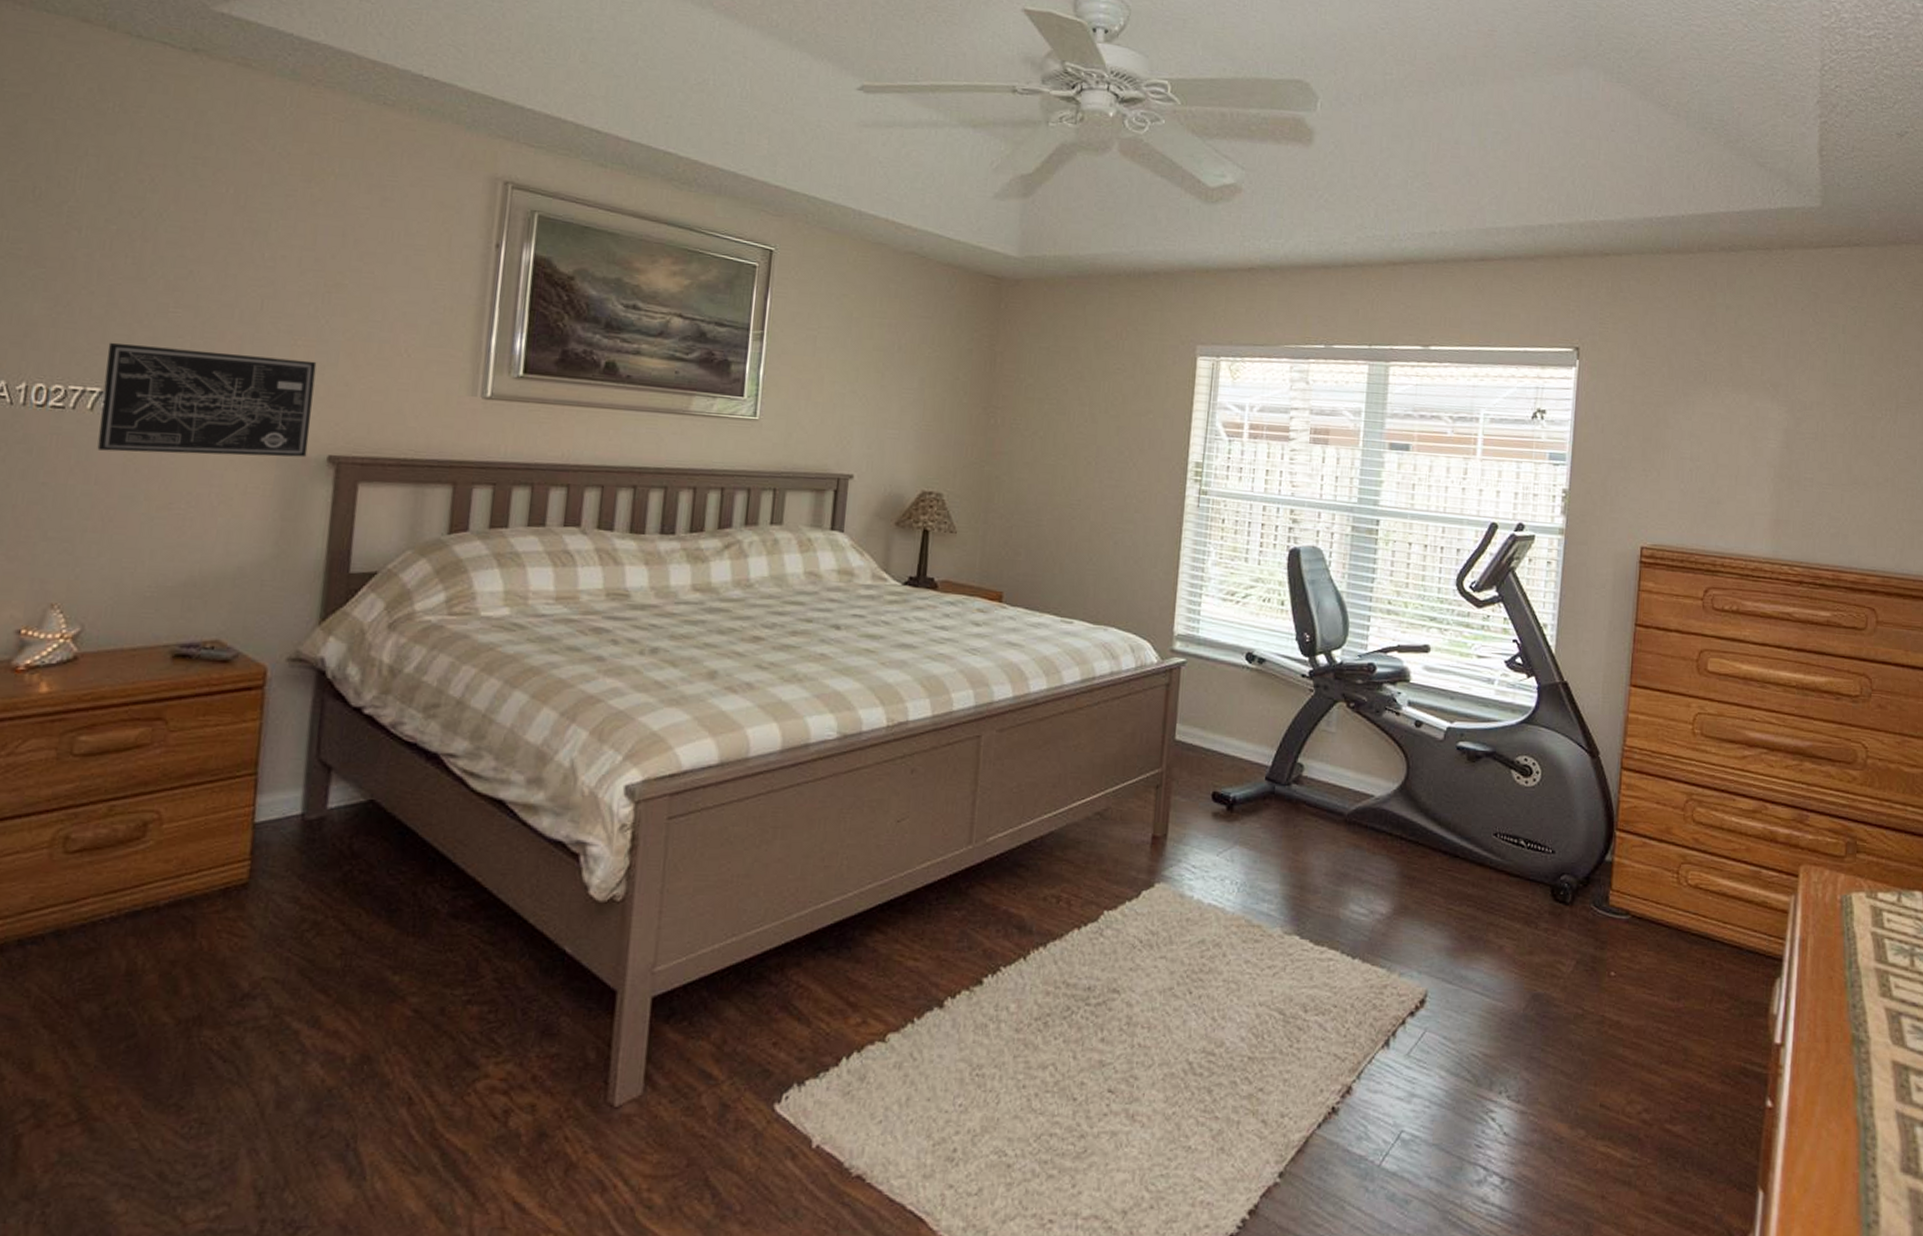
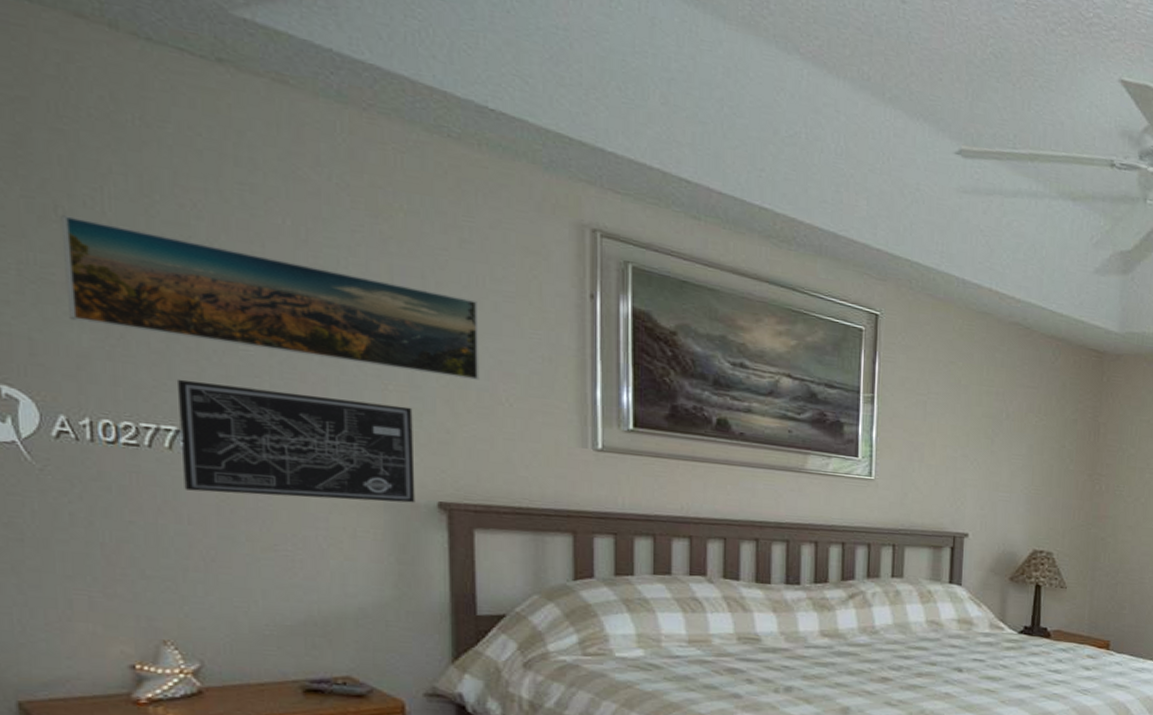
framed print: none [27,195,390,332] -> present [60,215,479,380]

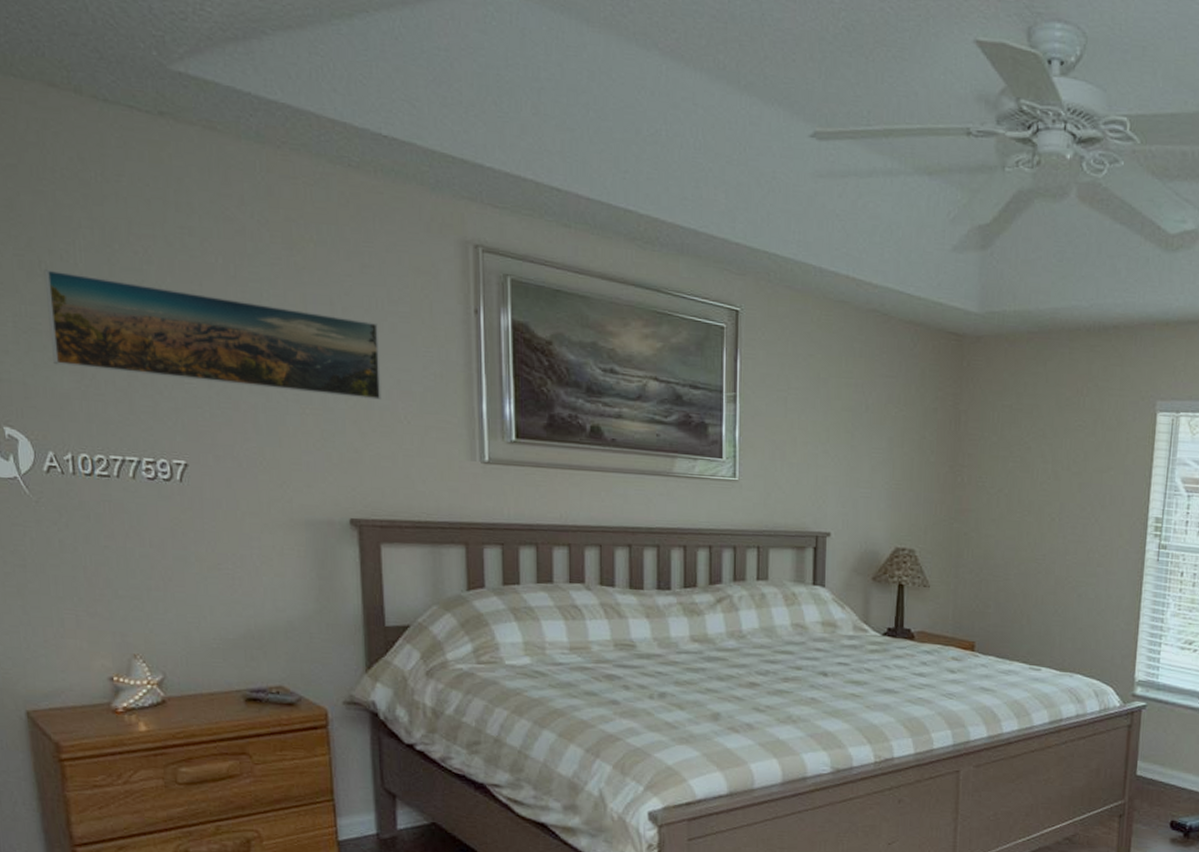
wall art: present [176,379,415,503] -> none [136,413,331,521]

